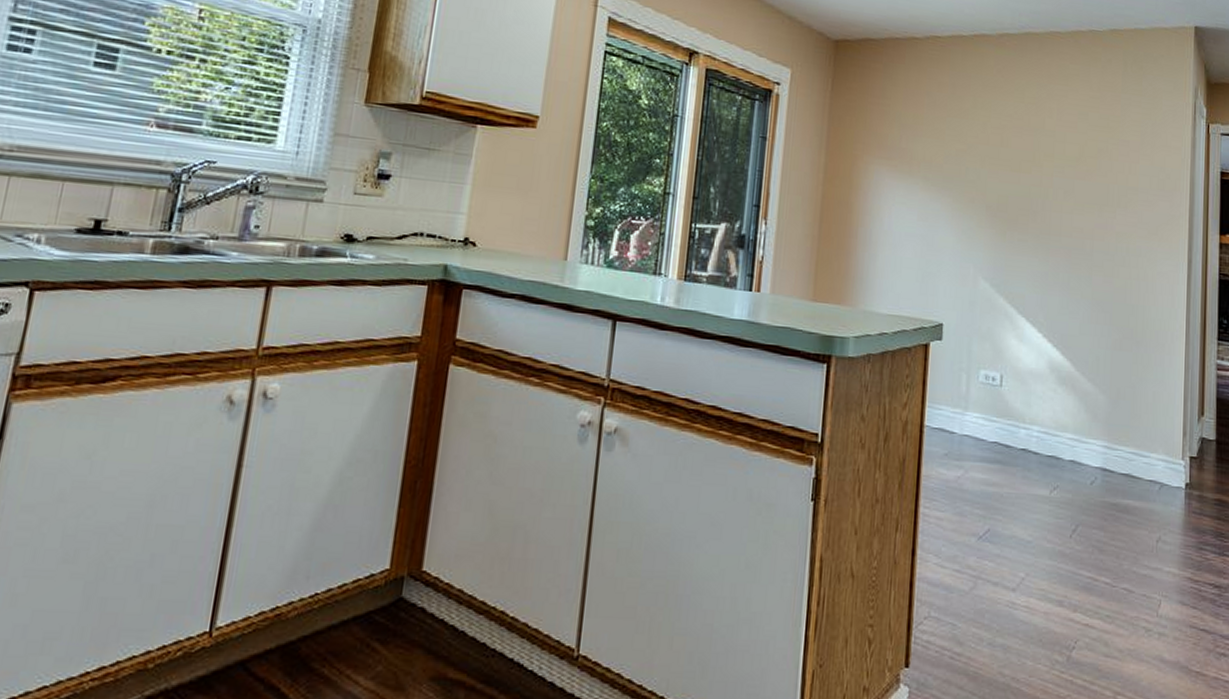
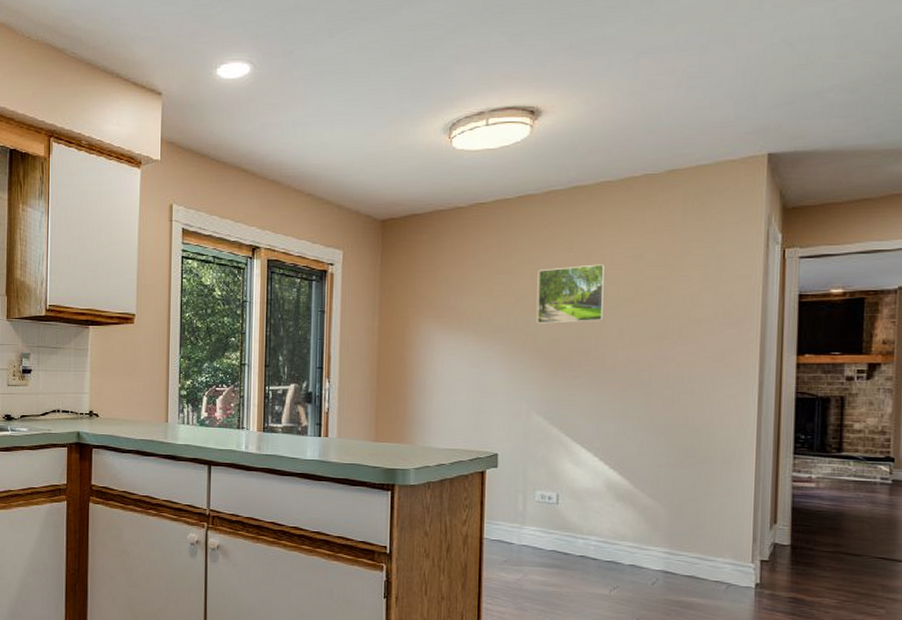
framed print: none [986,117,1054,181] -> present [536,264,606,324]

